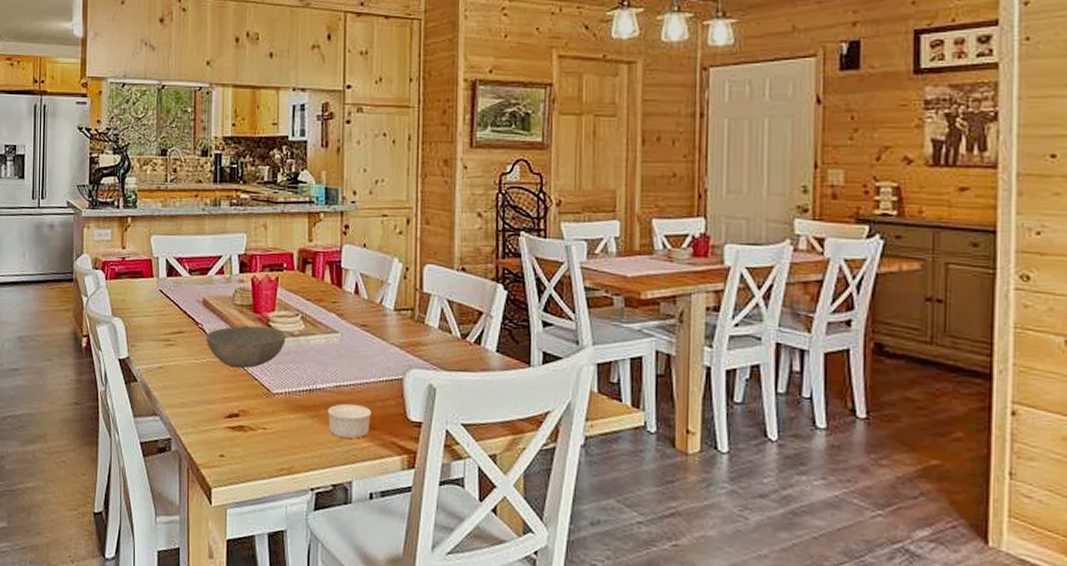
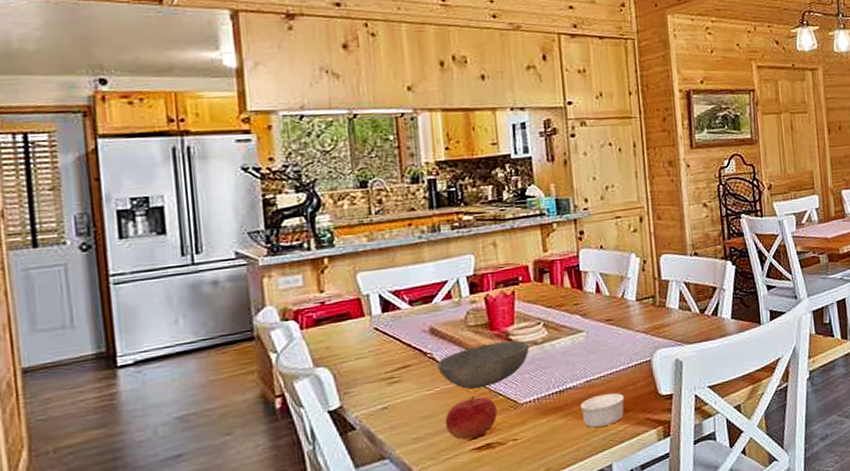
fruit: none [207,375,251,416] -> present [445,396,497,440]

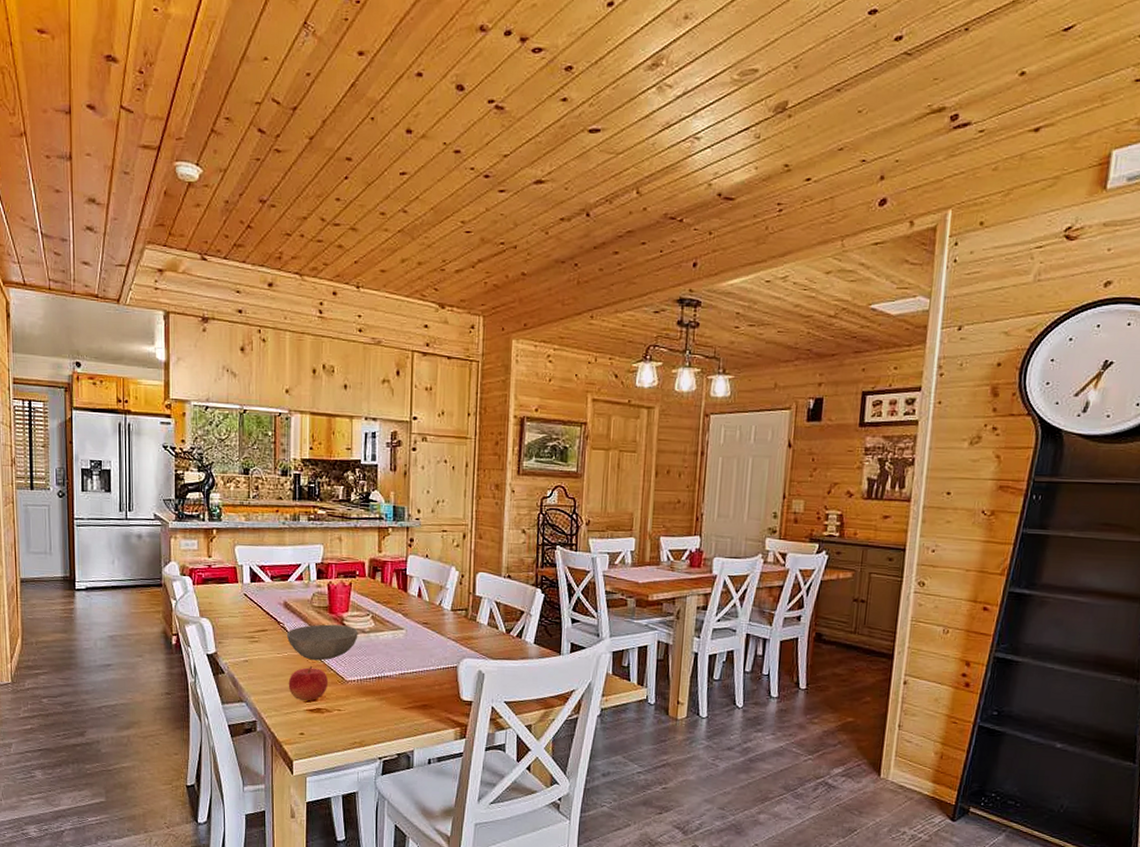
ramekin: present [581,392,624,428] -> none [394,687,430,716]

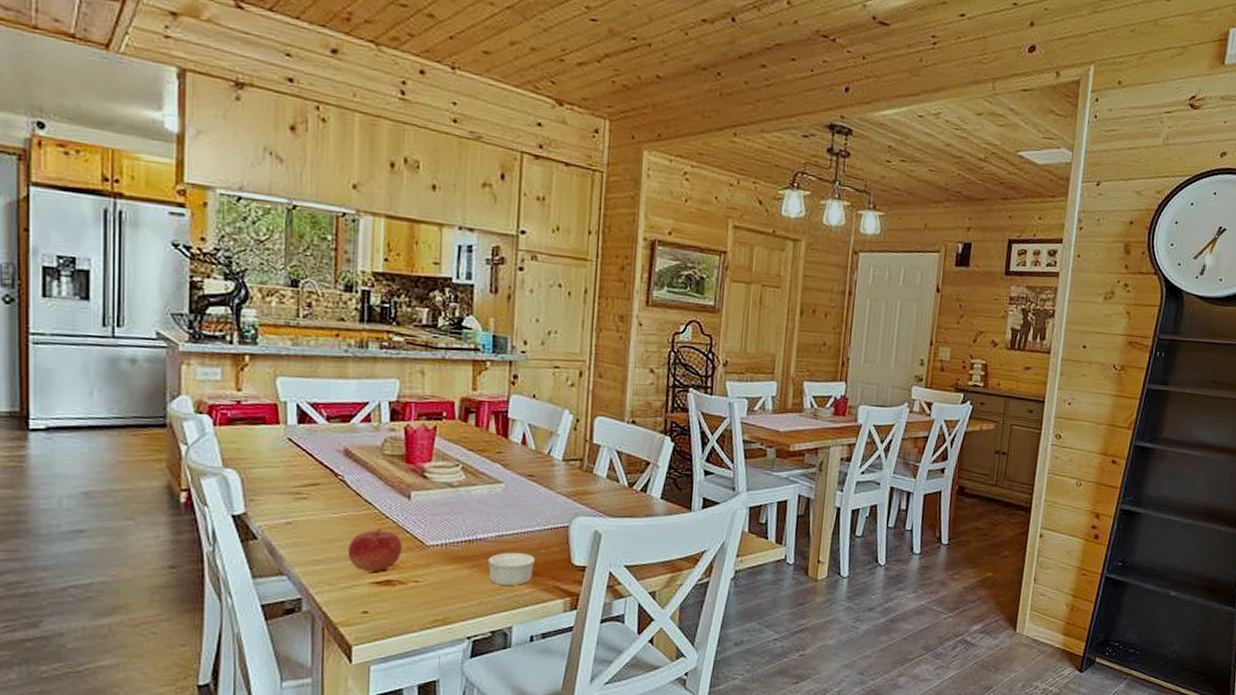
bowl: present [286,624,358,661] -> none [346,476,444,522]
ramekin: none [394,687,430,716] -> present [488,552,535,585]

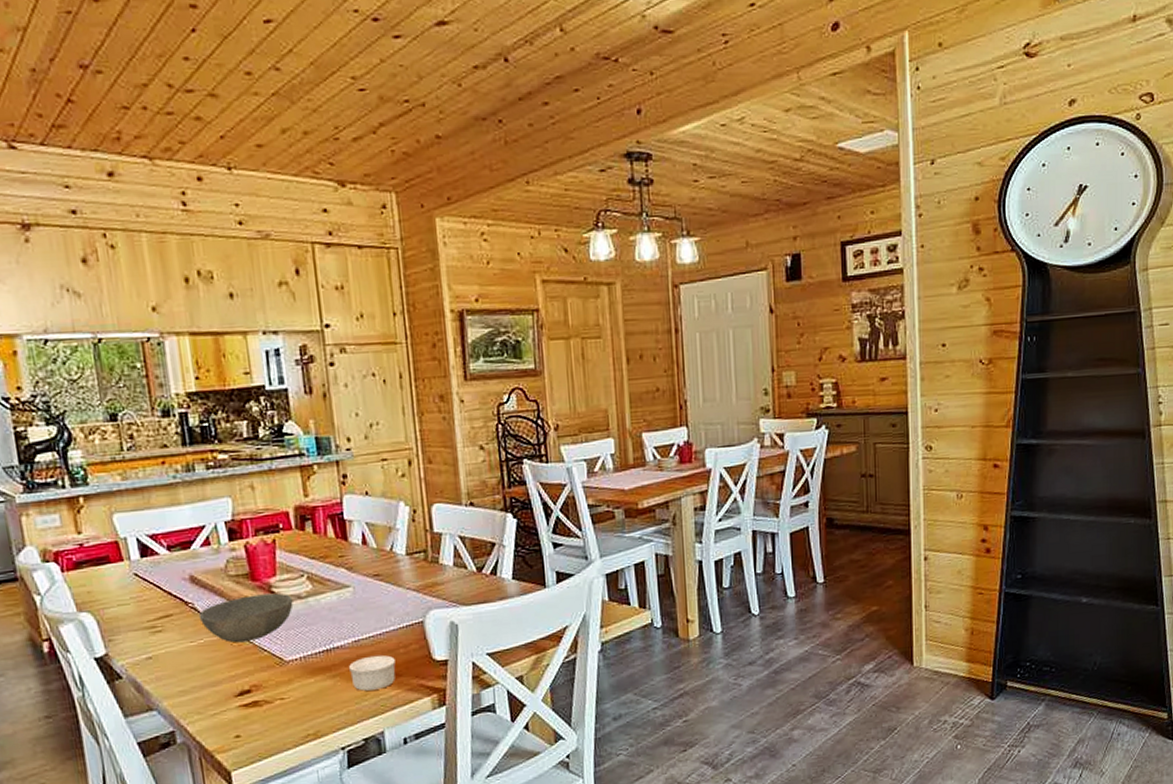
bowl: none [346,476,444,522] -> present [198,593,294,643]
fruit: present [347,528,402,571] -> none [210,651,263,695]

